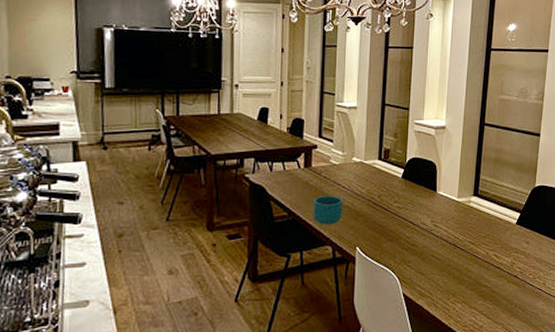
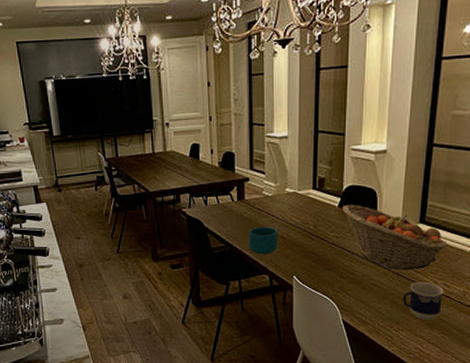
fruit basket: none [406,176,497,242] -> present [343,204,448,271]
cup: none [459,252,494,291] -> present [403,281,444,320]

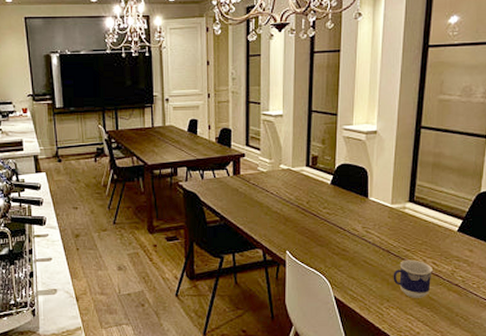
cup: present [249,226,278,254] -> none [243,201,271,229]
fruit basket: present [343,204,448,271] -> none [335,182,436,248]

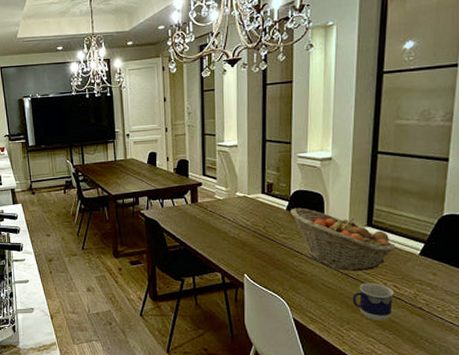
fruit basket: none [335,182,436,248] -> present [291,207,396,272]

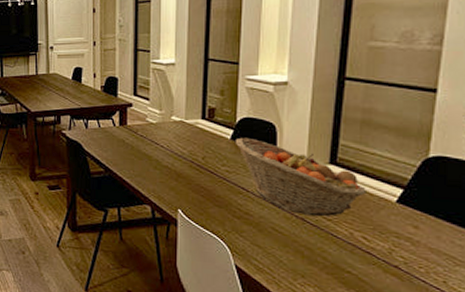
cup: present [352,283,394,321] -> none [309,231,362,278]

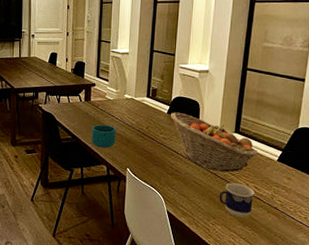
cup: none [130,154,161,184] -> present [92,124,116,148]
cup: none [309,231,362,278] -> present [219,183,254,218]

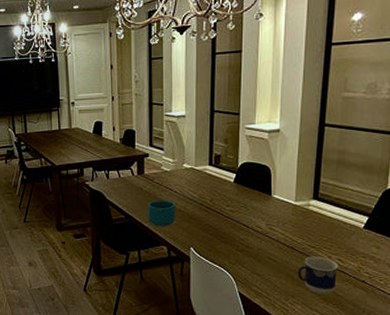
fruit basket: present [171,112,258,172] -> none [238,180,341,245]

